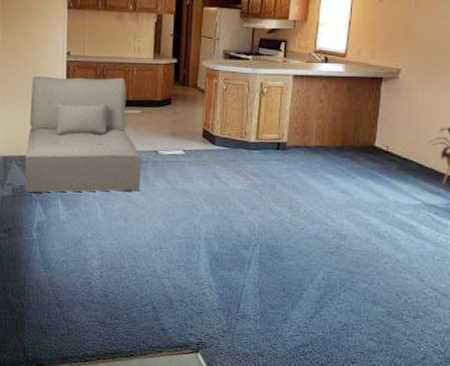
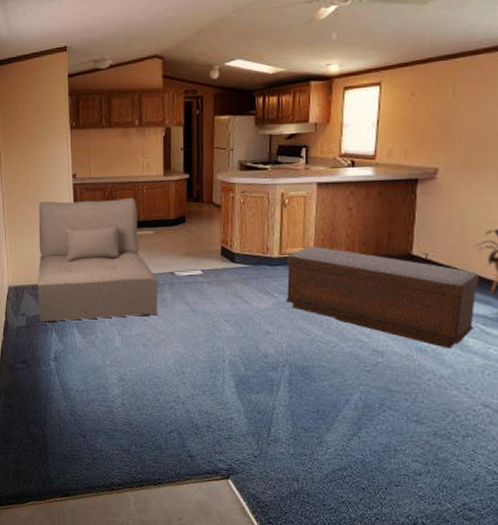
bench: none [260,134,432,235] -> present [286,246,479,349]

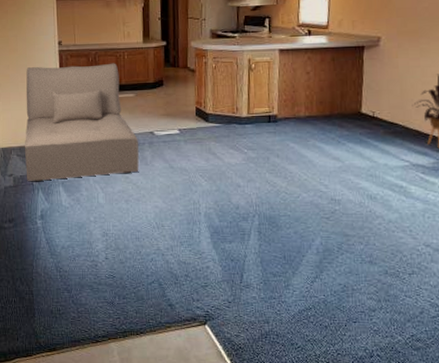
bench: present [286,246,479,349] -> none [254,106,418,196]

